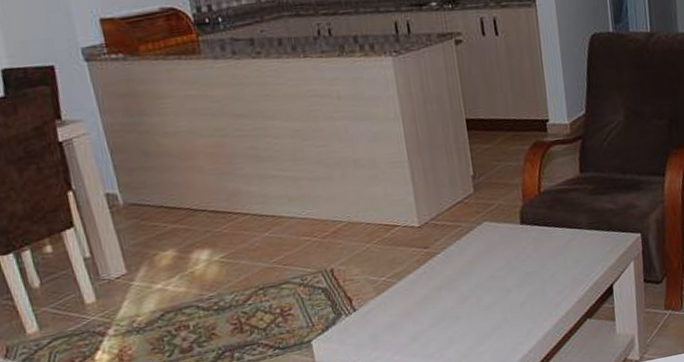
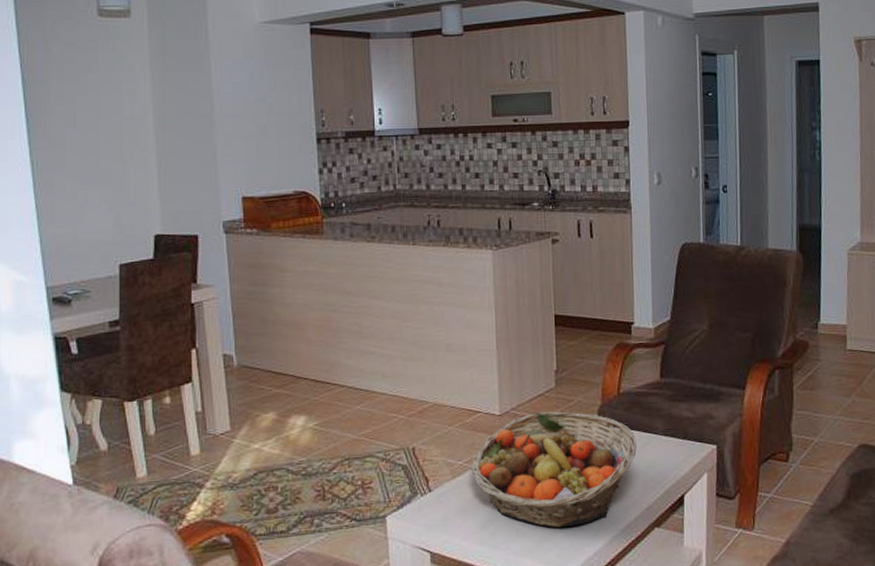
fruit basket: none [395,215,563,332] -> present [471,411,637,528]

